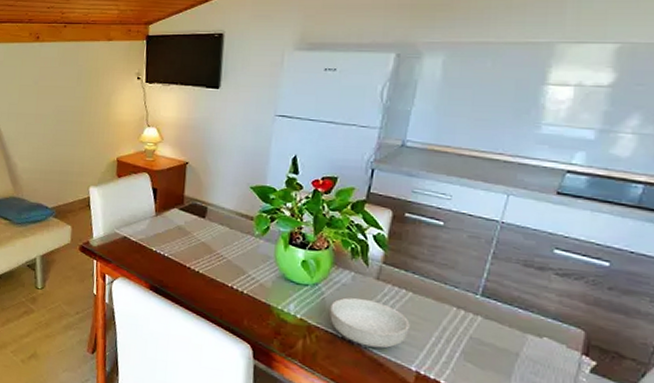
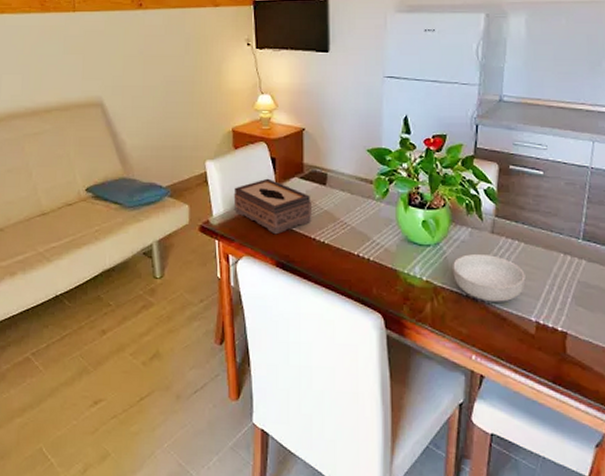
tissue box: none [113,207,189,261] -> present [233,178,311,235]

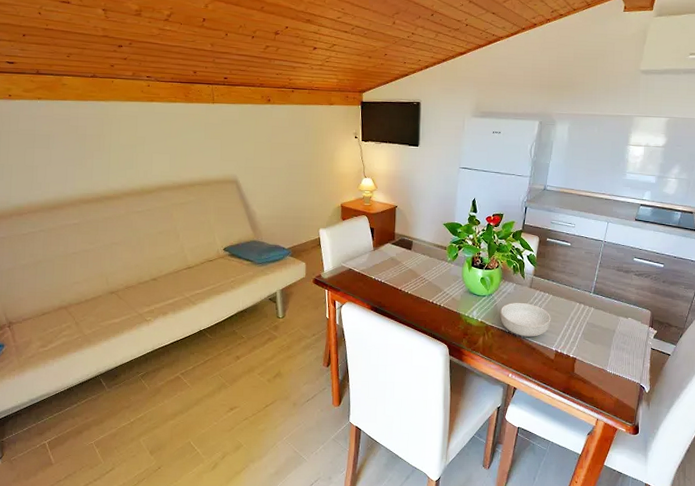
tissue box: present [233,178,311,235] -> none [340,243,400,287]

